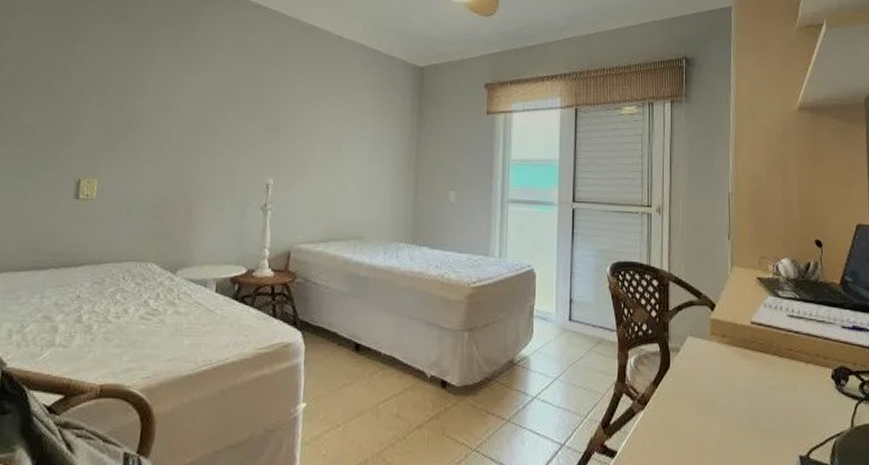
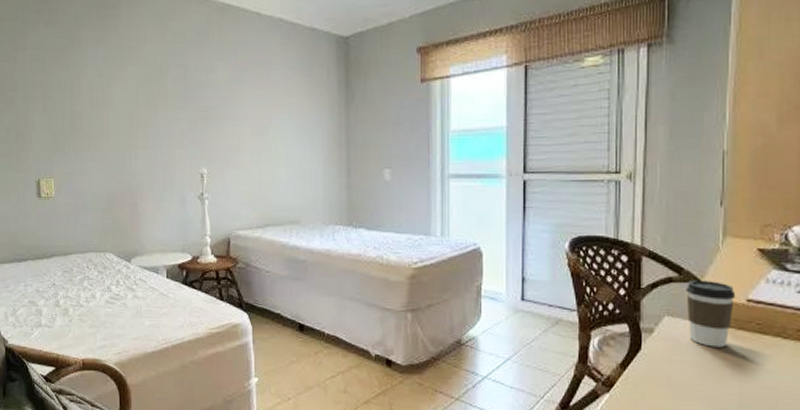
coffee cup: none [704,303,743,365] -> present [686,279,736,348]

